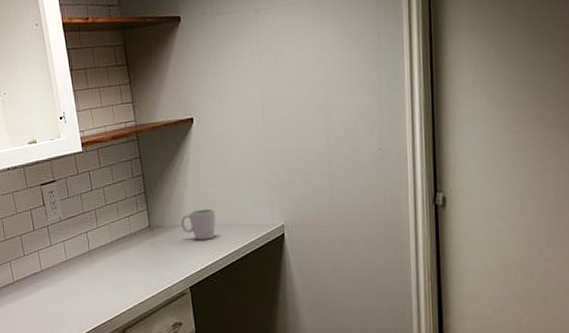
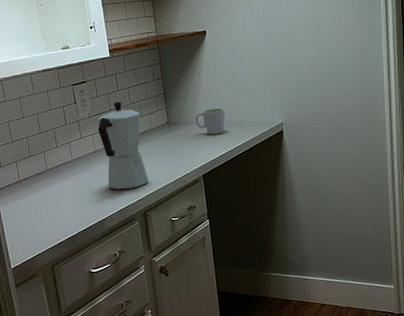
moka pot: none [70,203,128,305] -> present [98,101,149,190]

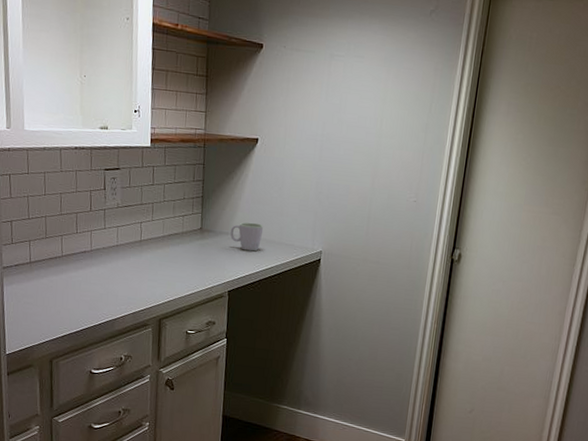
moka pot: present [98,101,149,190] -> none [124,196,173,292]

